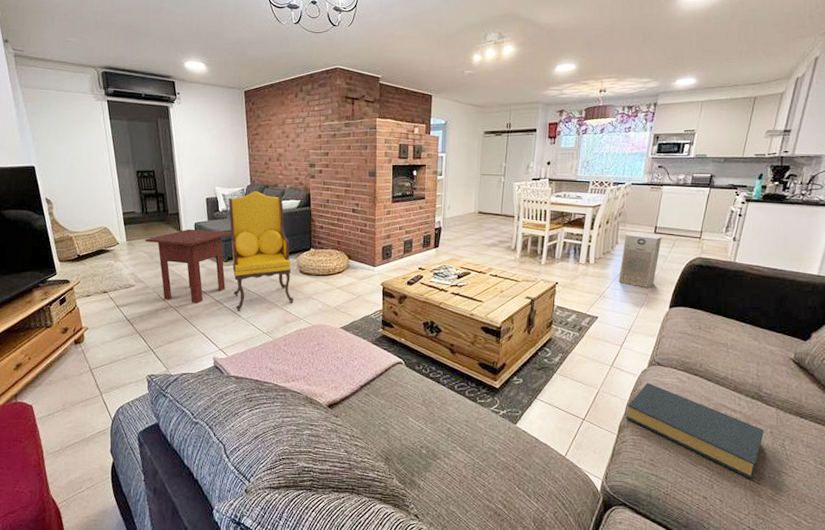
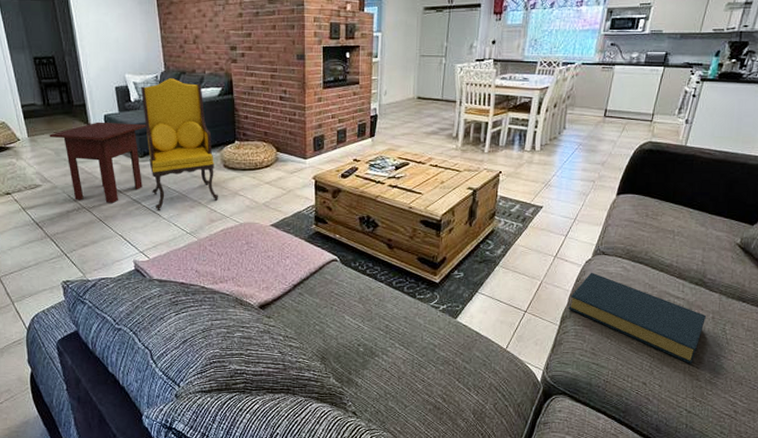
air purifier: present [618,232,662,289] -> none [565,116,612,176]

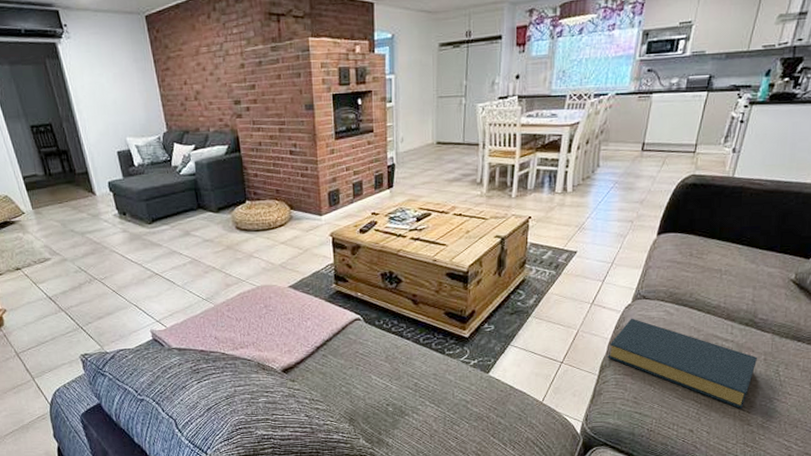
side table: present [49,122,146,203] -> none [54,188,154,273]
armchair: present [141,78,219,211] -> none [144,138,233,279]

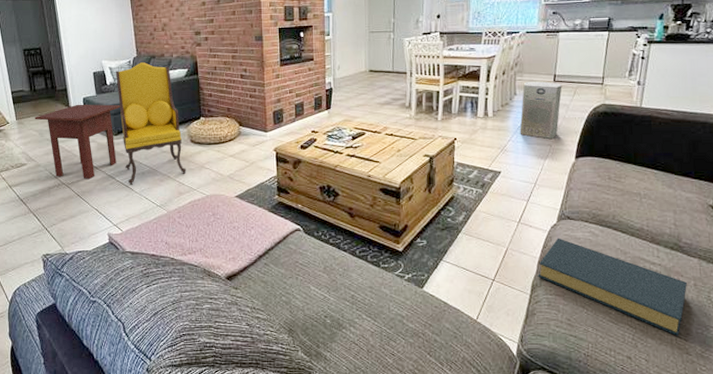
side table: none [54,188,154,273] -> present [34,104,120,179]
armchair: none [144,138,233,279] -> present [116,62,187,186]
air purifier: none [600,150,651,215] -> present [519,81,562,140]

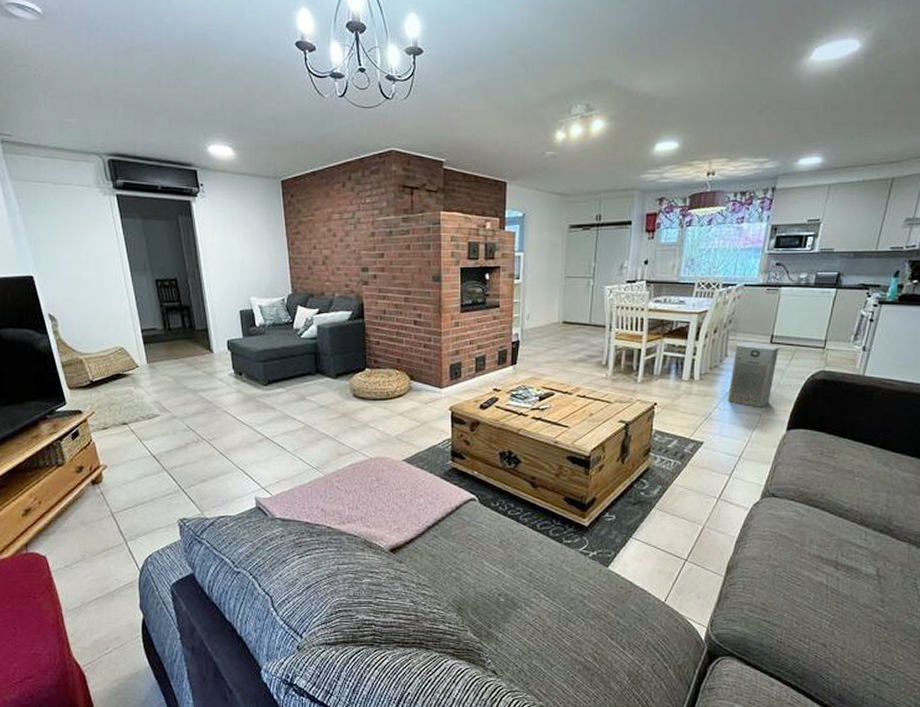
side table: present [34,104,120,179] -> none [169,347,272,434]
armchair: present [116,62,187,186] -> none [267,301,348,444]
hardback book: present [538,238,687,336] -> none [735,516,893,624]

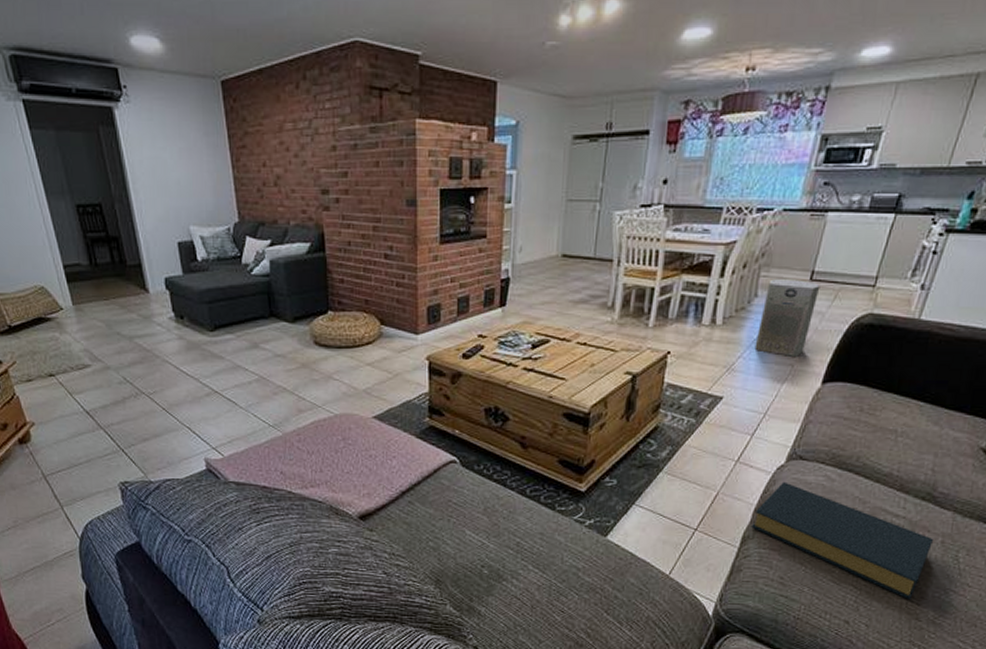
hardback book: none [735,516,893,624] -> present [751,481,933,600]

